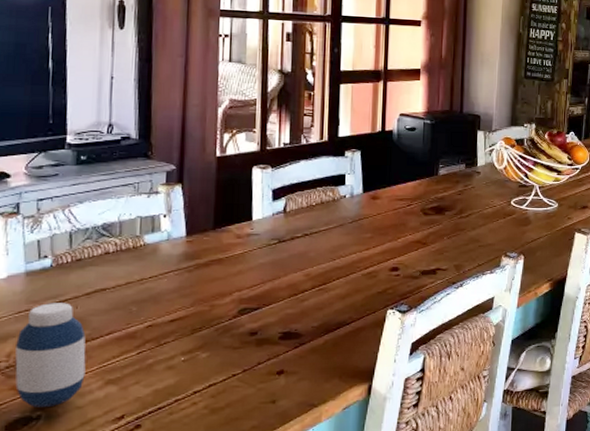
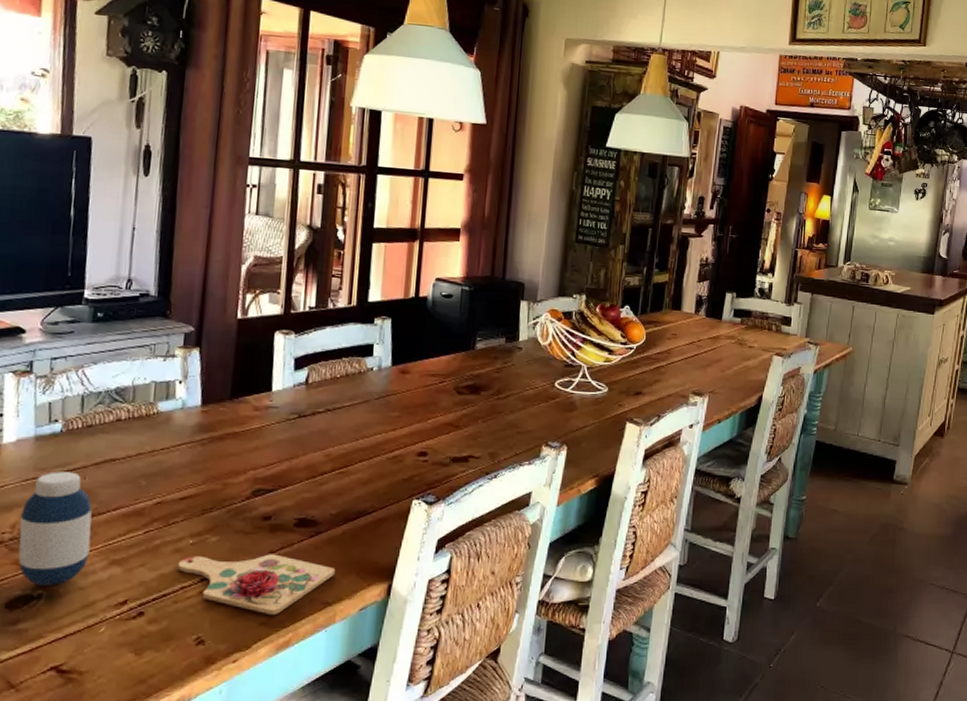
cutting board: none [170,365,320,420] -> present [177,554,336,616]

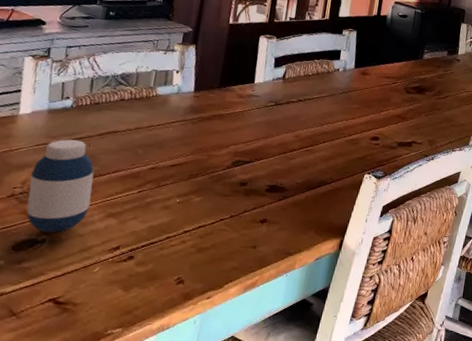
cutting board: present [177,554,336,616] -> none [164,212,298,262]

